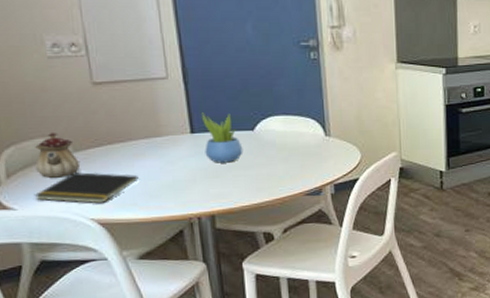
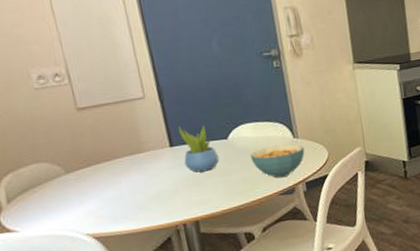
notepad: present [34,172,139,204] -> none [33,190,126,221]
teapot: present [35,132,81,178] -> none [30,157,73,200]
cereal bowl: none [277,142,336,176] -> present [250,144,305,178]

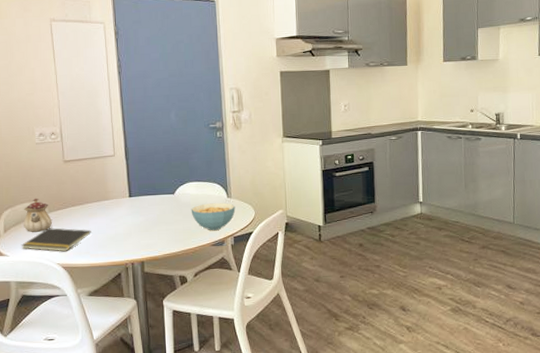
teapot: none [30,157,73,200] -> present [23,198,53,232]
notepad: none [33,190,126,221] -> present [21,228,91,252]
succulent plant: present [178,125,220,173] -> none [137,181,166,220]

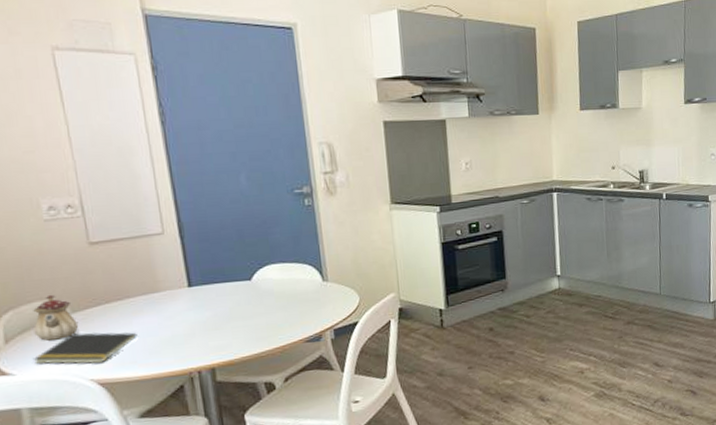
cereal bowl: present [191,203,236,230] -> none [275,287,334,323]

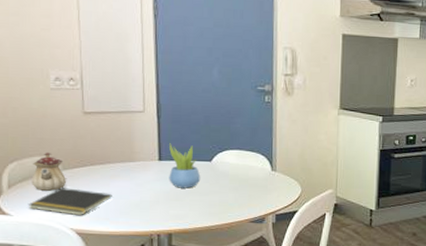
succulent plant: none [199,265,242,316] -> present [169,143,201,189]

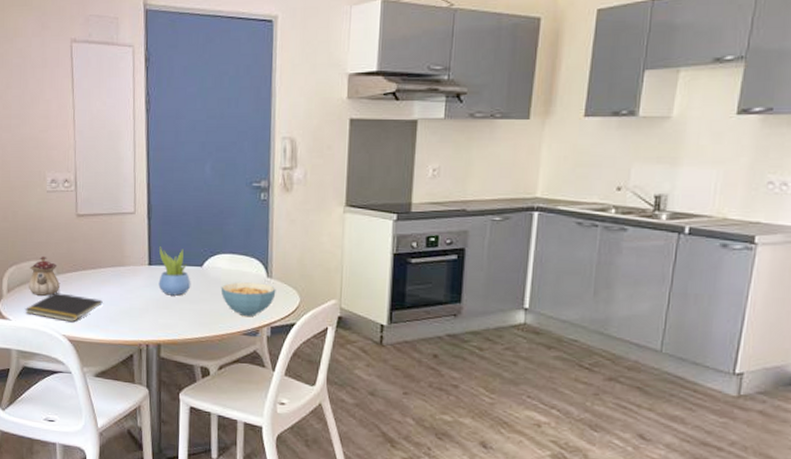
cereal bowl: none [229,175,280,205] -> present [221,282,276,316]

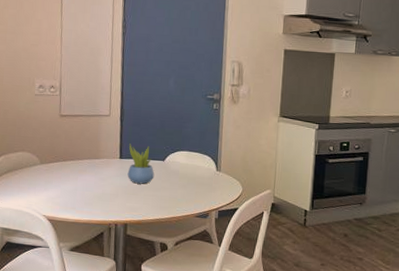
notepad: present [24,292,103,323] -> none [10,179,79,205]
teapot: present [28,255,61,296] -> none [14,148,43,182]
cereal bowl: present [221,282,276,316] -> none [179,174,224,202]

